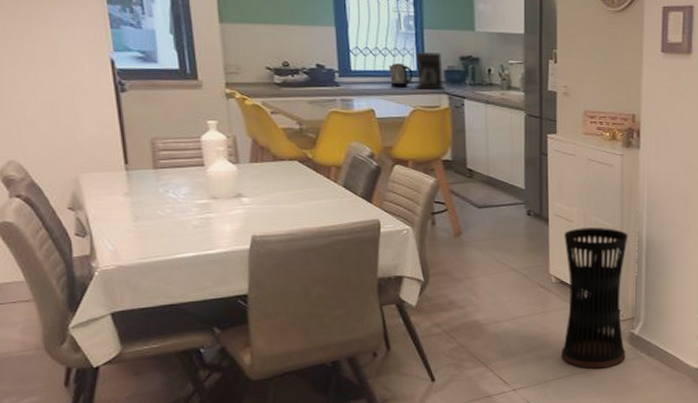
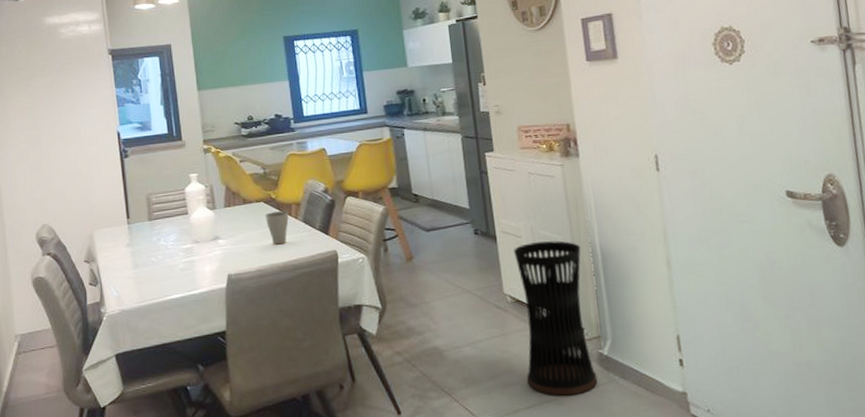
cup: none [299,173,327,208] -> present [265,211,289,245]
kettle: present [388,63,413,89] -> none [335,104,357,128]
coffee maker: present [416,52,444,90] -> none [358,90,385,126]

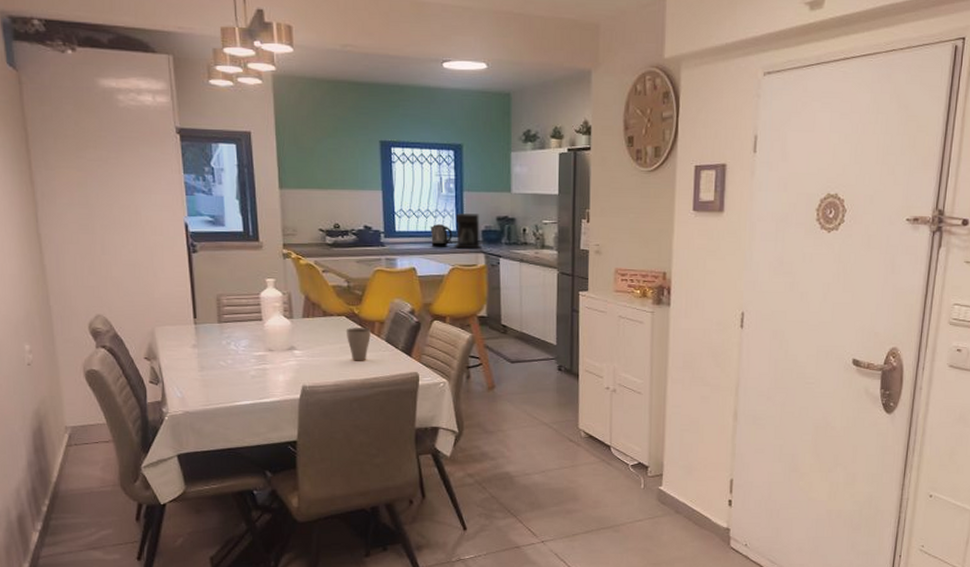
kettle: none [335,104,357,128] -> present [430,224,452,248]
coffee maker: none [358,90,385,126] -> present [455,213,481,249]
umbrella stand: present [514,240,598,396] -> none [589,384,658,524]

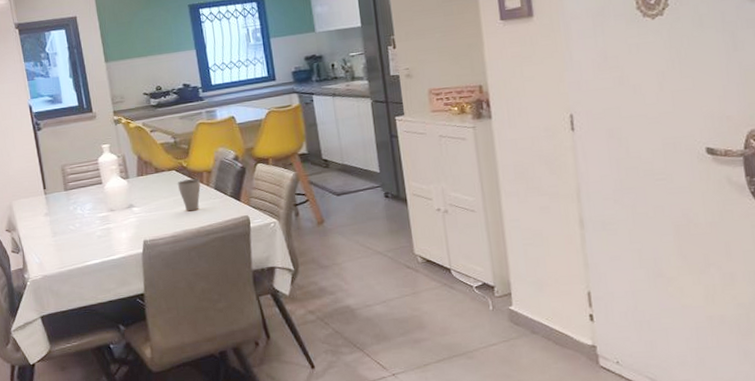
kettle: present [430,224,452,248] -> none [243,72,265,95]
coffee maker: present [455,213,481,249] -> none [266,57,293,93]

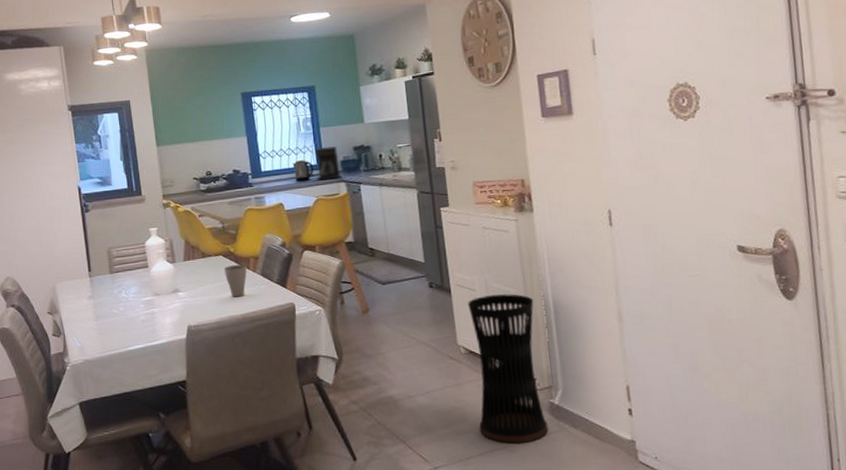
kettle: none [243,72,265,95] -> present [292,160,314,183]
coffee maker: none [266,57,293,93] -> present [315,146,342,181]
umbrella stand: none [424,202,507,350] -> present [468,294,549,444]

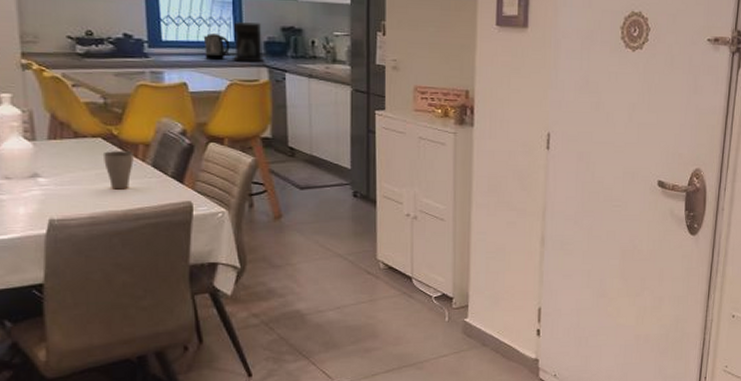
umbrella stand: present [468,294,549,444] -> none [390,210,462,361]

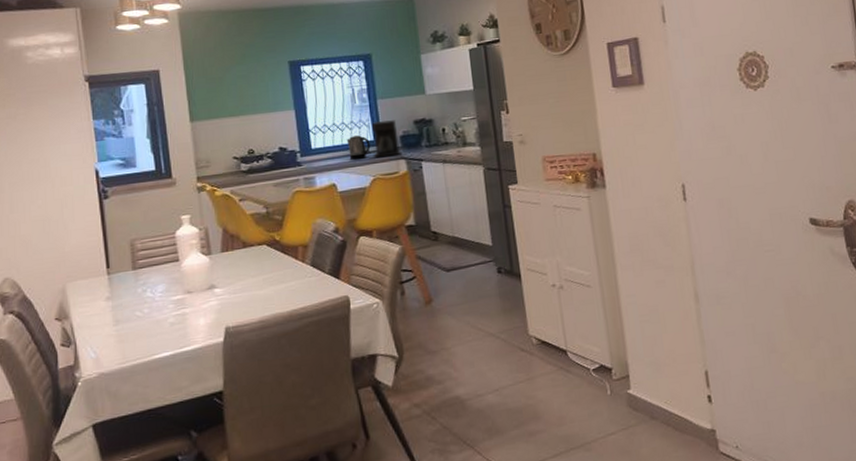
cup: present [102,151,134,190] -> none [267,254,295,292]

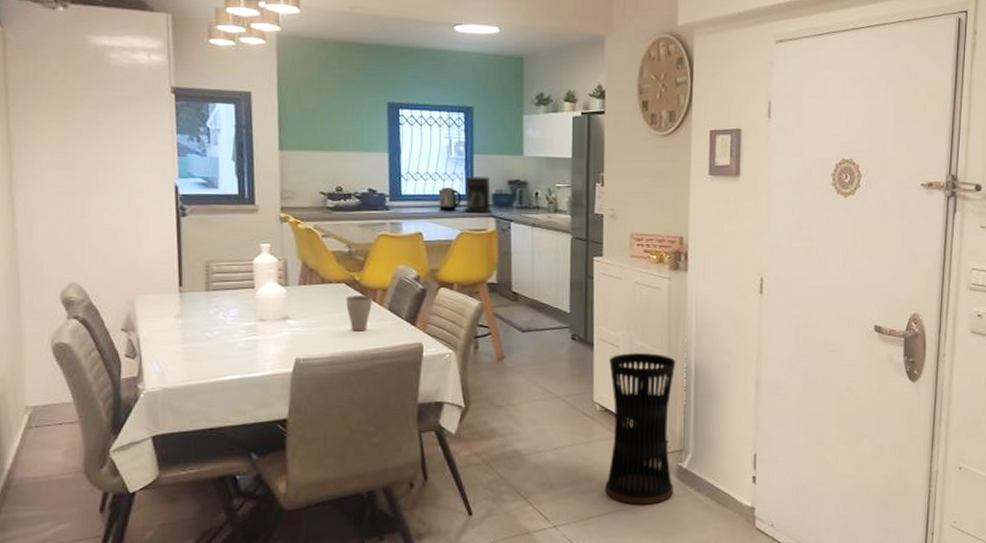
cup: none [267,254,295,292] -> present [345,296,372,331]
umbrella stand: none [539,276,626,442] -> present [605,353,676,505]

